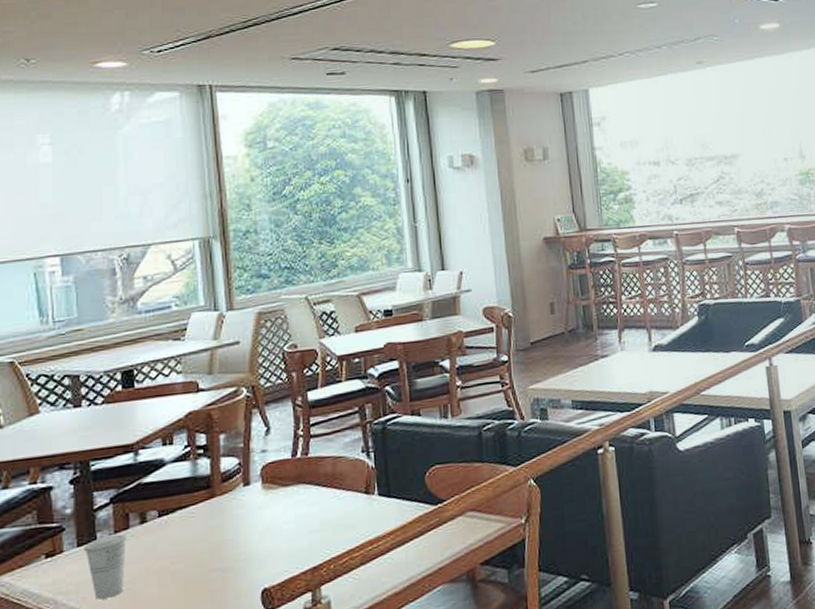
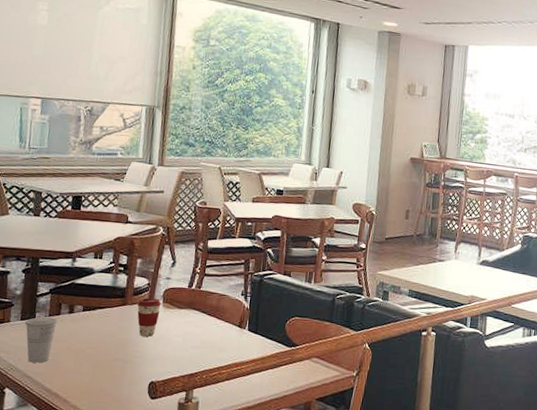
coffee cup: none [229,479,260,533] -> present [137,297,161,337]

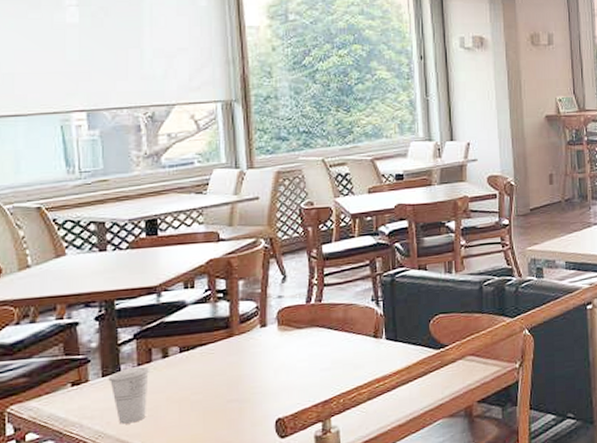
coffee cup: present [137,297,161,337] -> none [247,322,276,369]

